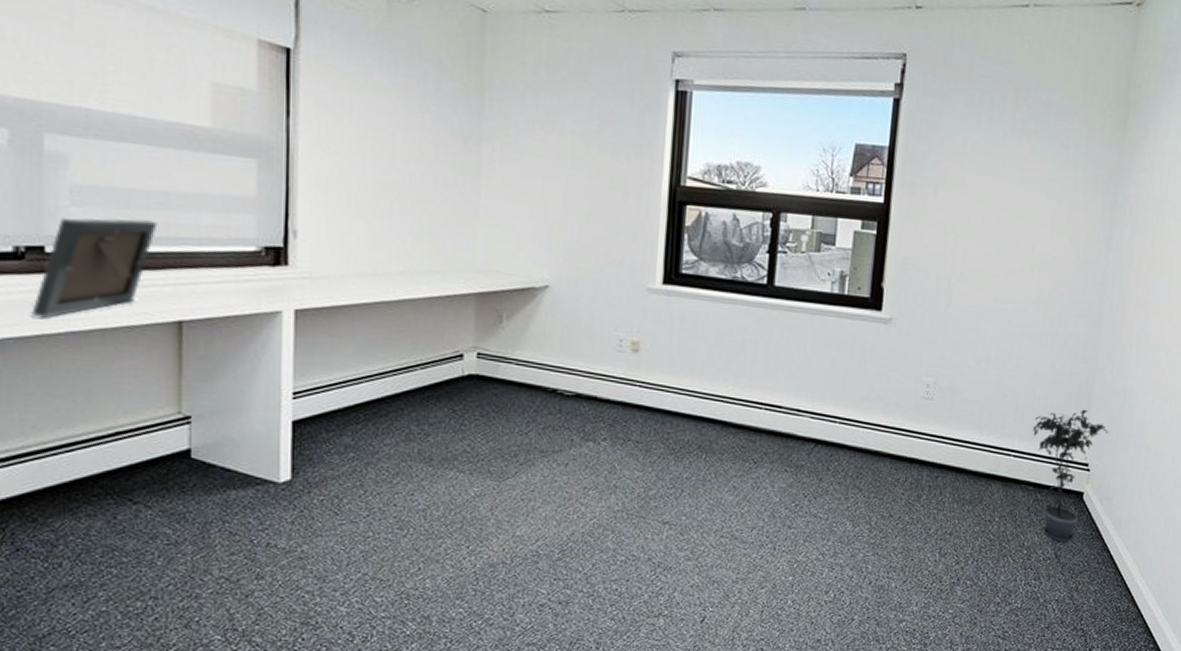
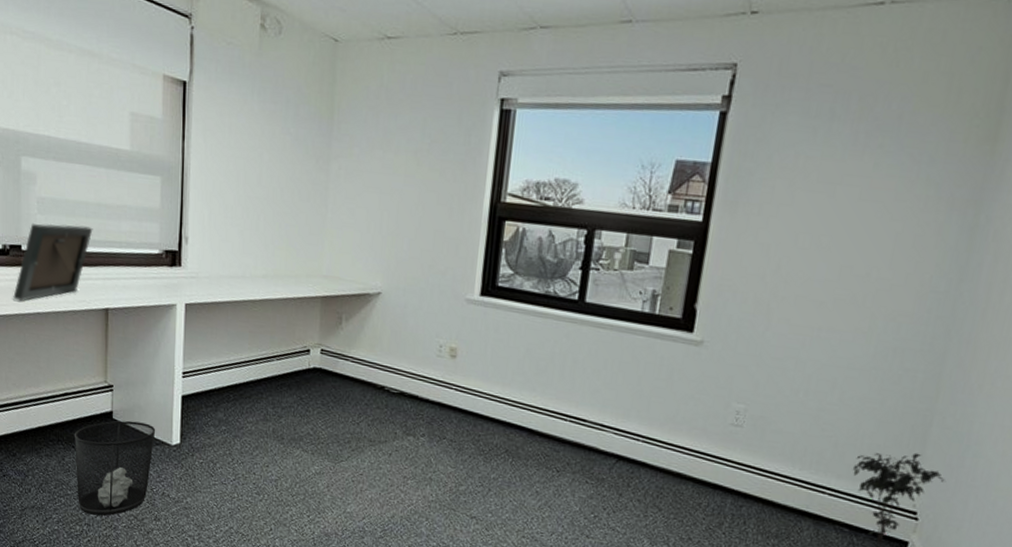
waste bin: none [131,458,256,584] -> present [74,420,156,516]

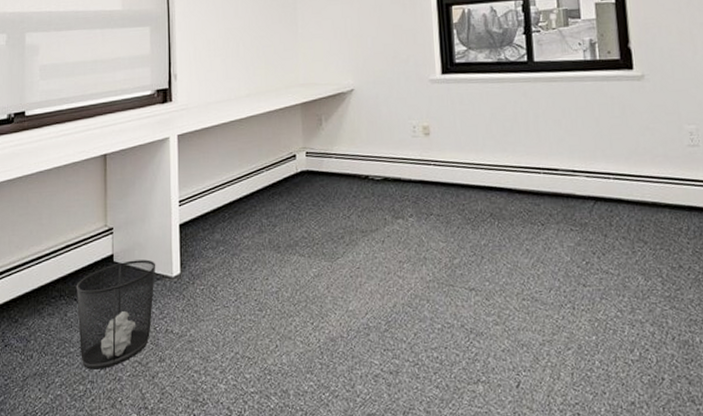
picture frame: present [13,222,93,301] -> none [17,82,91,164]

